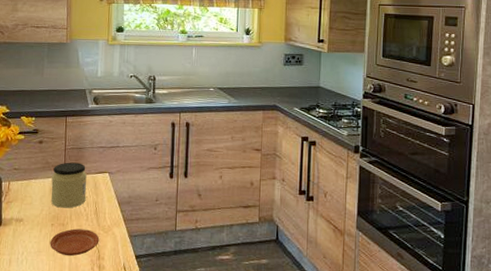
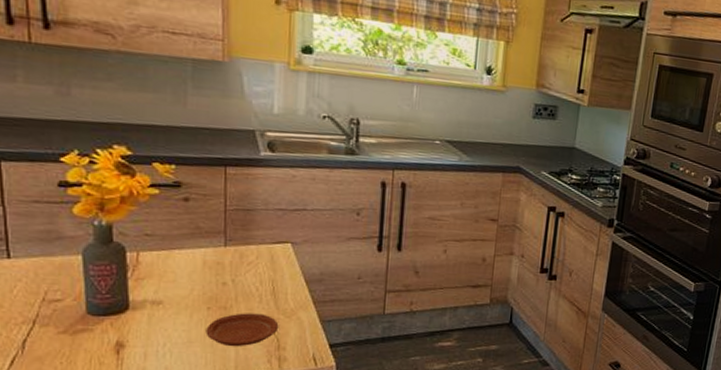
jar: present [51,162,87,208] -> none [205,227,260,288]

